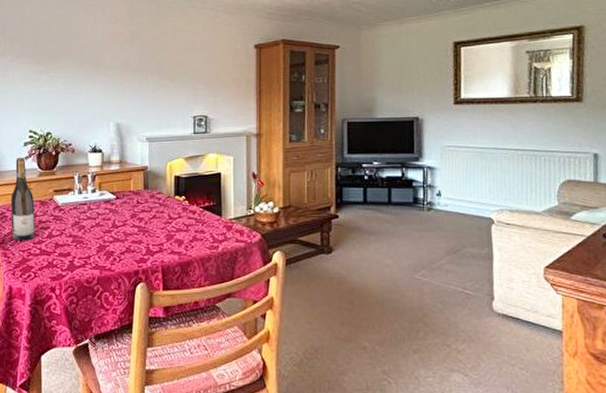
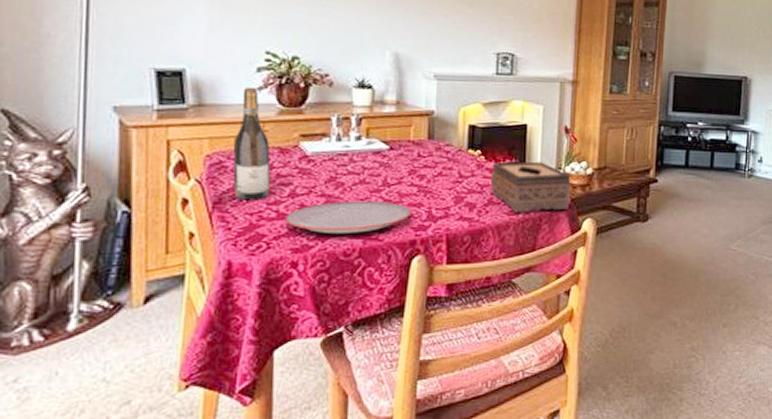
plate: none [45,239,135,265] -> present [285,200,412,233]
tissue box: none [194,203,261,248] -> present [491,161,571,213]

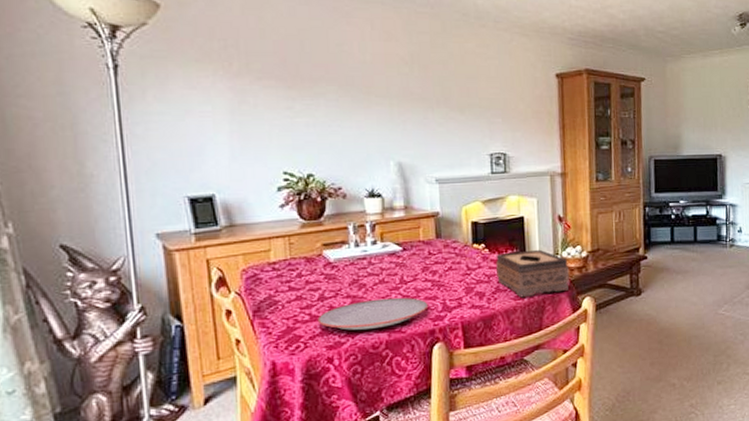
wine bottle: present [232,86,271,199] -> none [264,205,302,306]

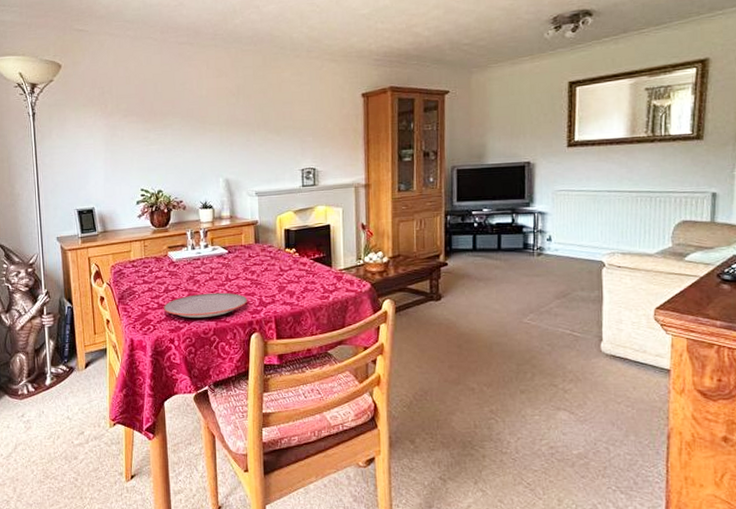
tissue box: present [496,249,569,298] -> none [305,254,371,298]

